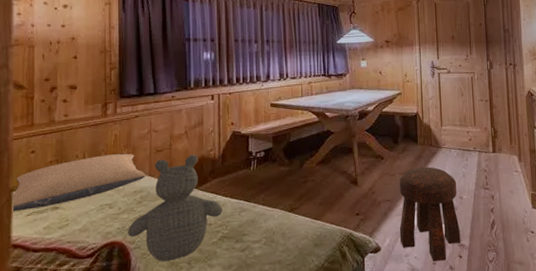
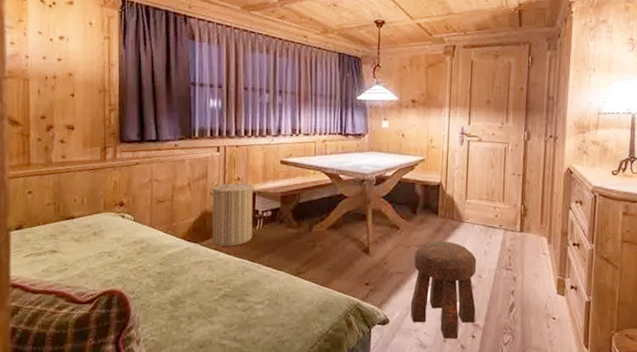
pillow: present [13,153,146,211] -> none [11,201,147,252]
teddy bear: present [127,155,223,261] -> none [126,208,225,314]
laundry hamper: none [205,124,247,189] -> present [209,178,254,246]

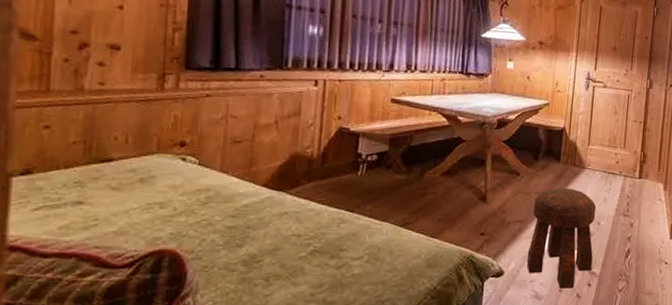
laundry hamper: present [209,178,254,246] -> none [302,117,358,195]

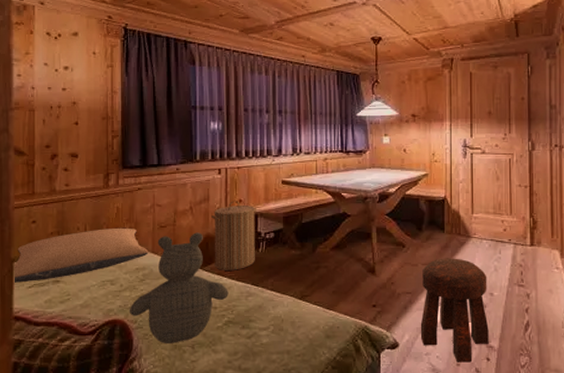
pillow: none [12,140,216,204] -> present [15,227,149,283]
teddy bear: none [183,150,317,276] -> present [129,232,228,343]
laundry hamper: none [302,117,358,195] -> present [211,201,256,270]

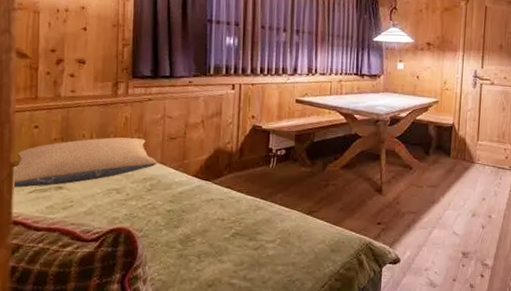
teddy bear: present [129,232,228,343] -> none [134,146,237,253]
laundry hamper: present [211,201,256,270] -> none [223,116,269,185]
stool: present [420,258,489,363] -> none [421,181,487,278]

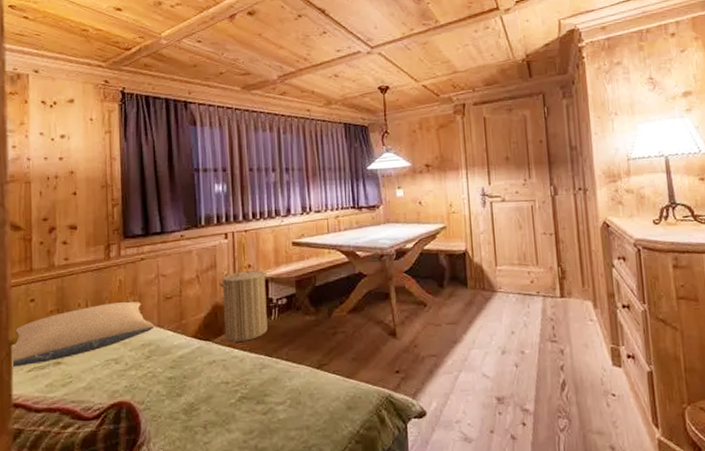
laundry hamper: none [223,116,269,185] -> present [219,266,268,342]

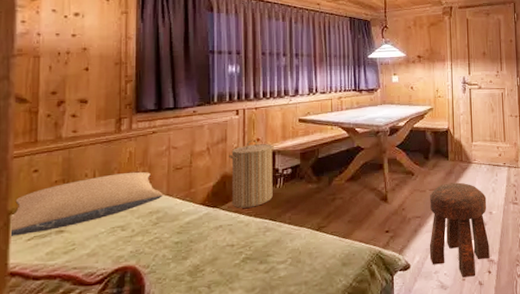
stool: none [447,315,524,429] -> present [429,182,490,278]

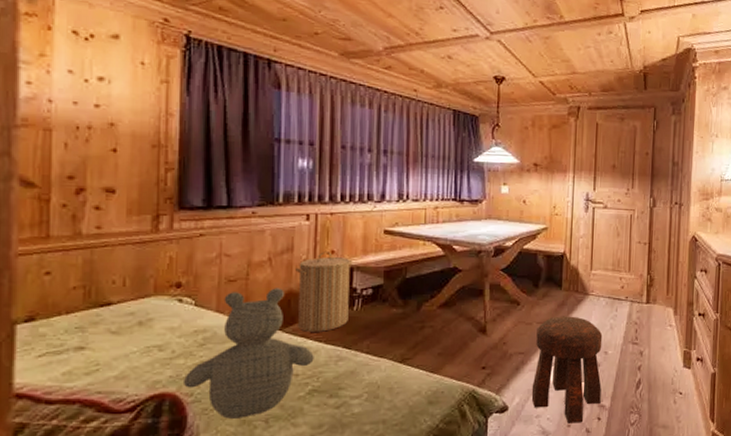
pillow: present [11,171,163,236] -> none [17,281,212,351]
teddy bear: none [141,172,246,286] -> present [182,288,314,419]

